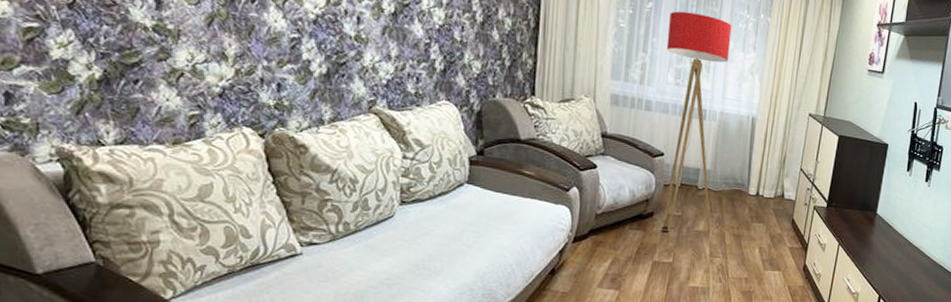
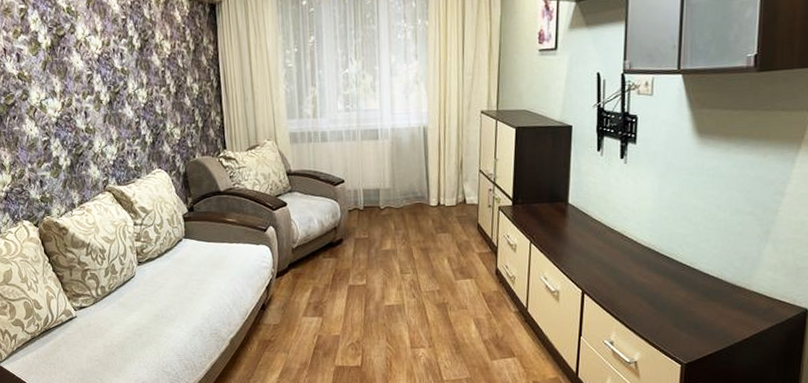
floor lamp: present [662,11,732,232] -> none [331,34,398,255]

